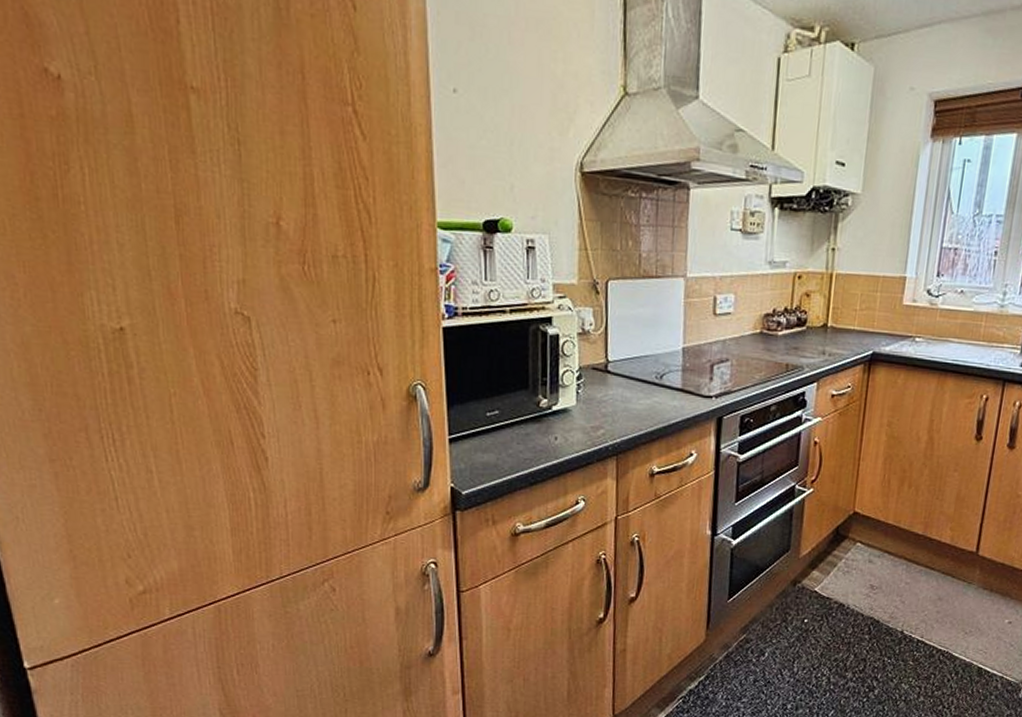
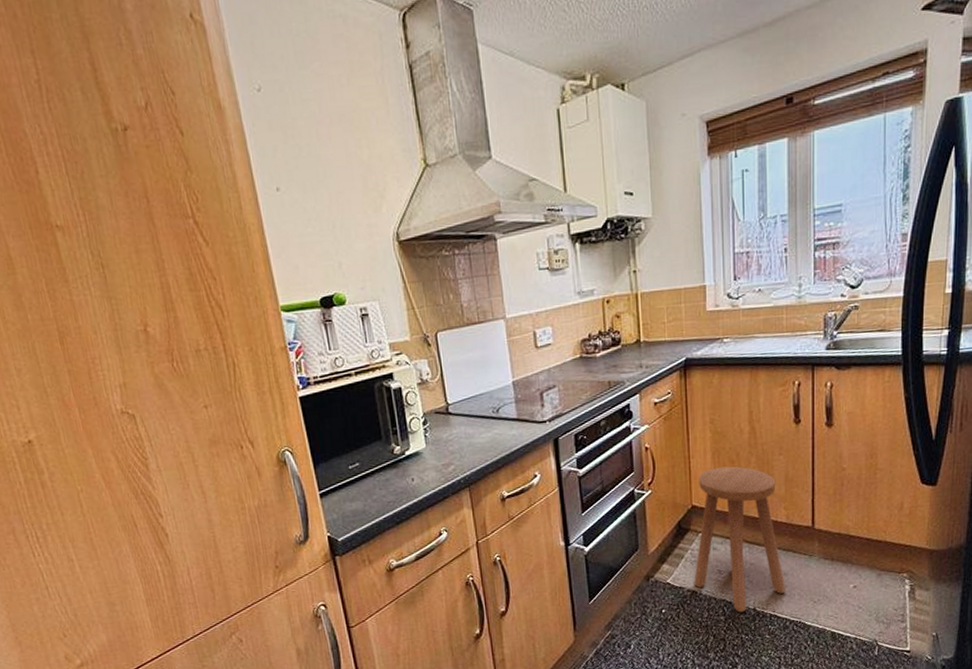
stool: none [843,474,946,633] -> present [694,466,785,613]

